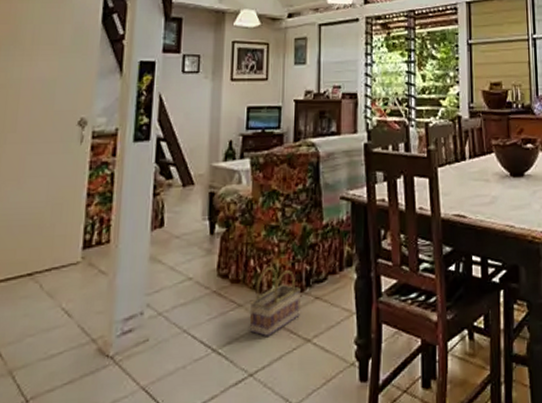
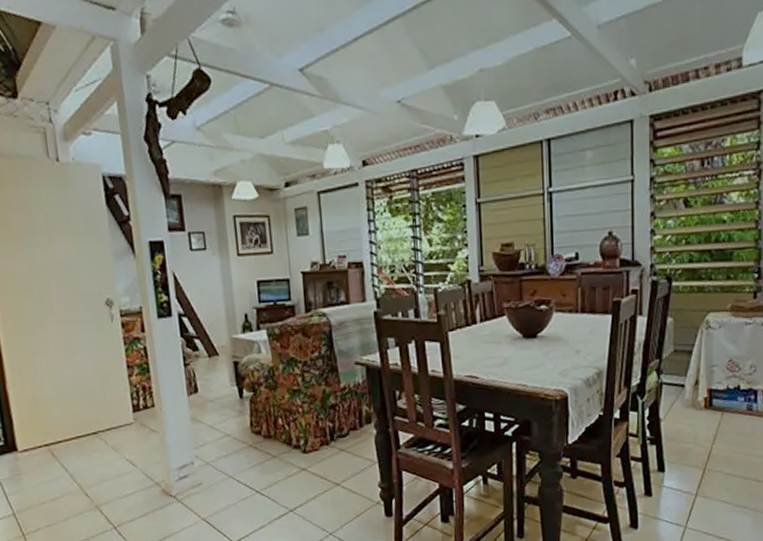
basket: present [249,267,301,337] -> none [282,425,328,482]

